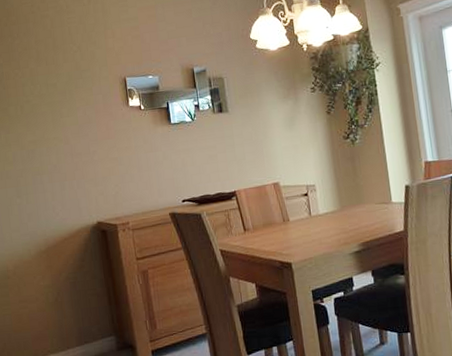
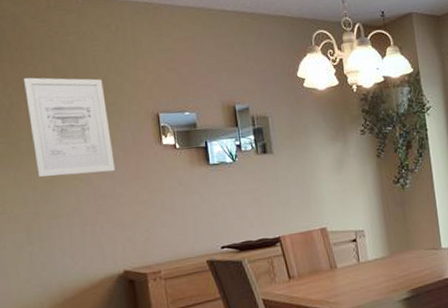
wall art: none [12,48,89,138] -> present [24,77,116,177]

